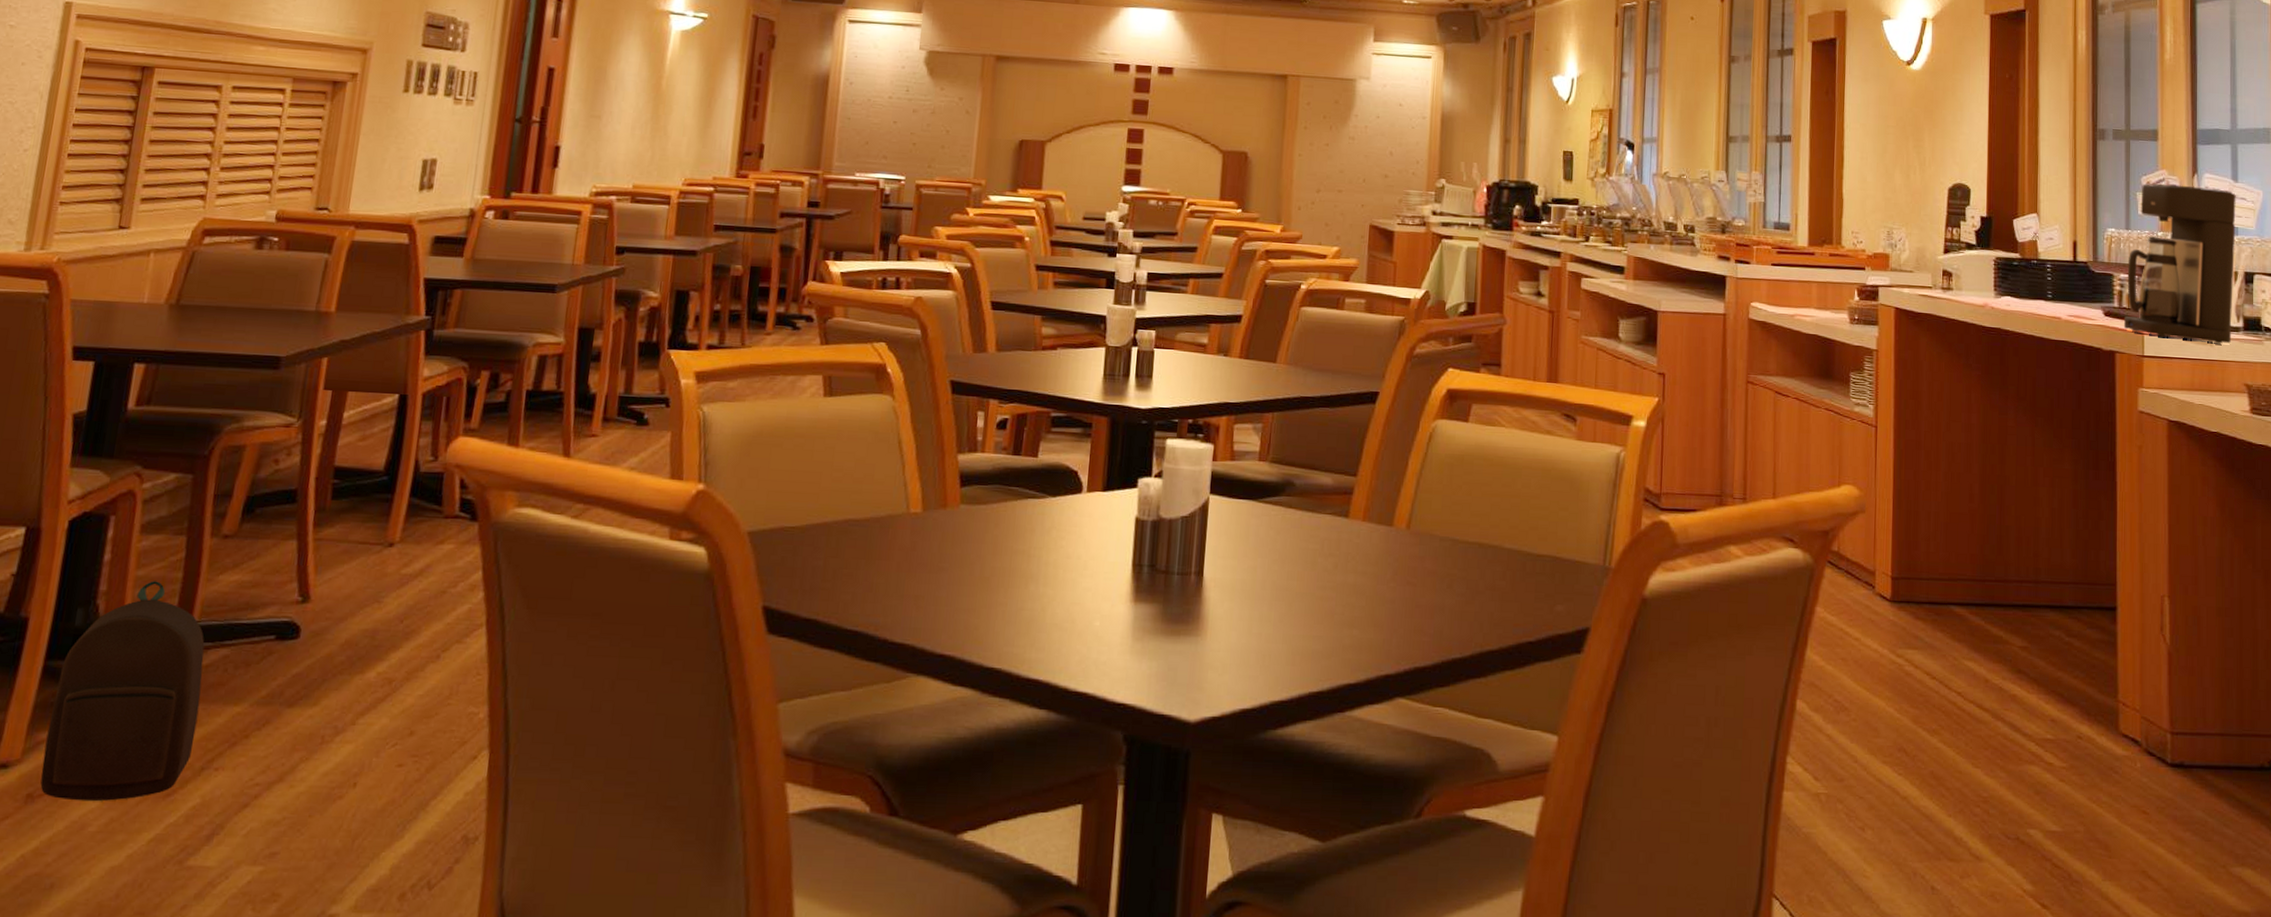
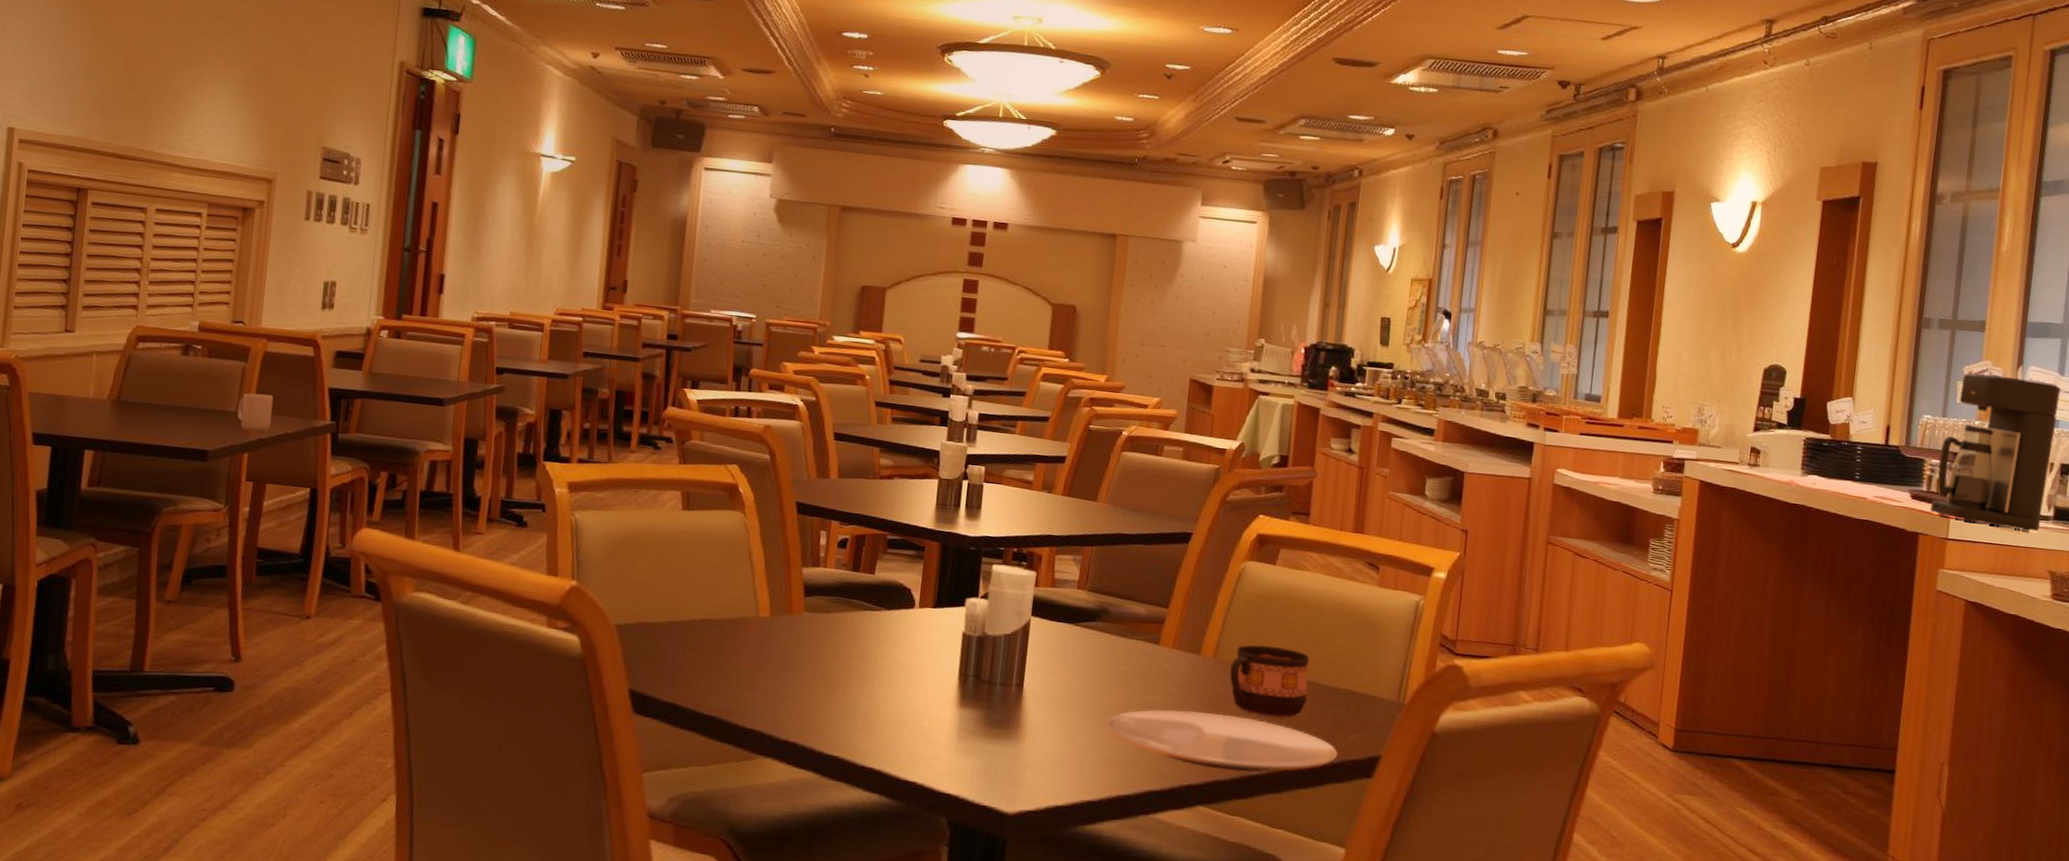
backpack: present [40,581,205,801] -> none [27,635,155,814]
cup: none [317,288,360,332] -> present [237,393,274,432]
plate: none [1294,590,1545,656] -> present [1106,709,1339,773]
cup: none [1425,512,1509,592] -> present [1229,644,1310,718]

